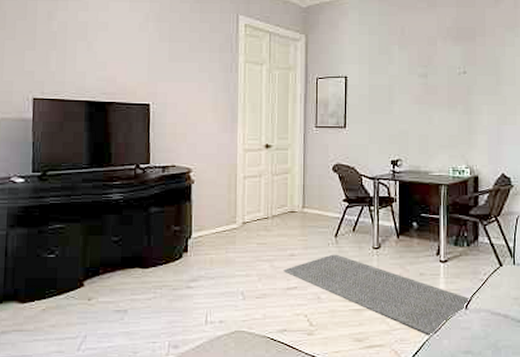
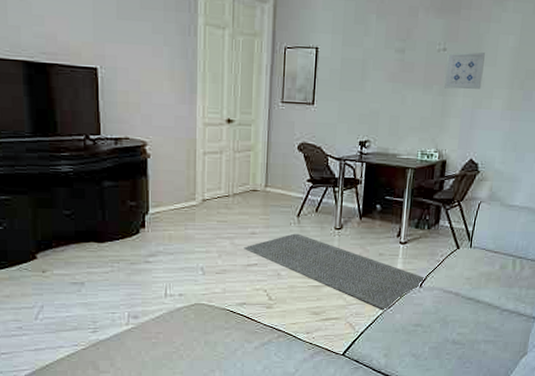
wall art: none [468,73,504,108] -> present [445,52,485,90]

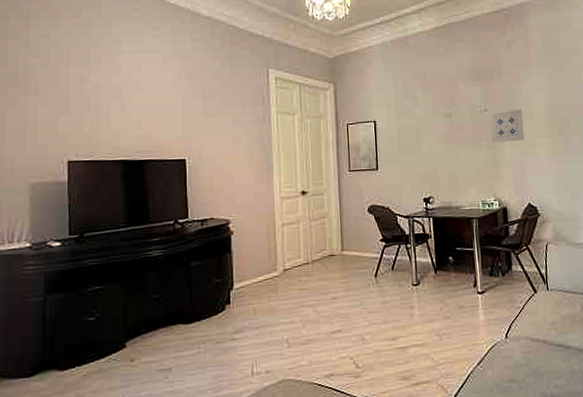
rug: present [244,233,427,311] -> none [326,294,511,368]

